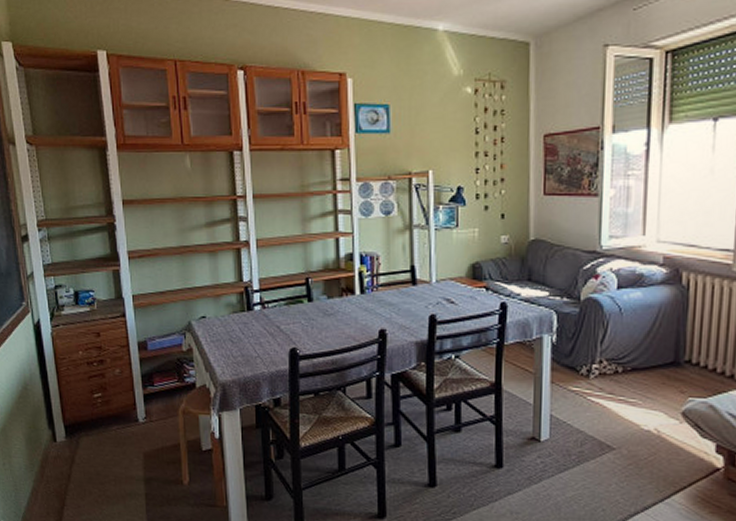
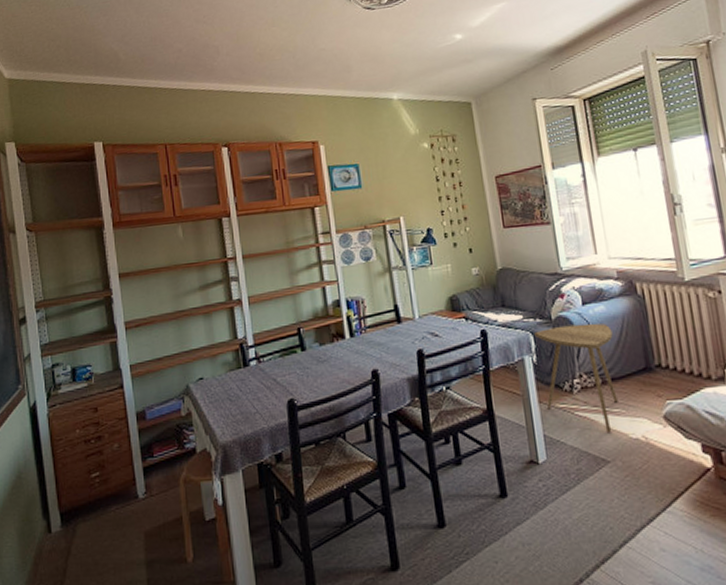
side table: none [559,308,645,422] -> present [534,323,618,433]

